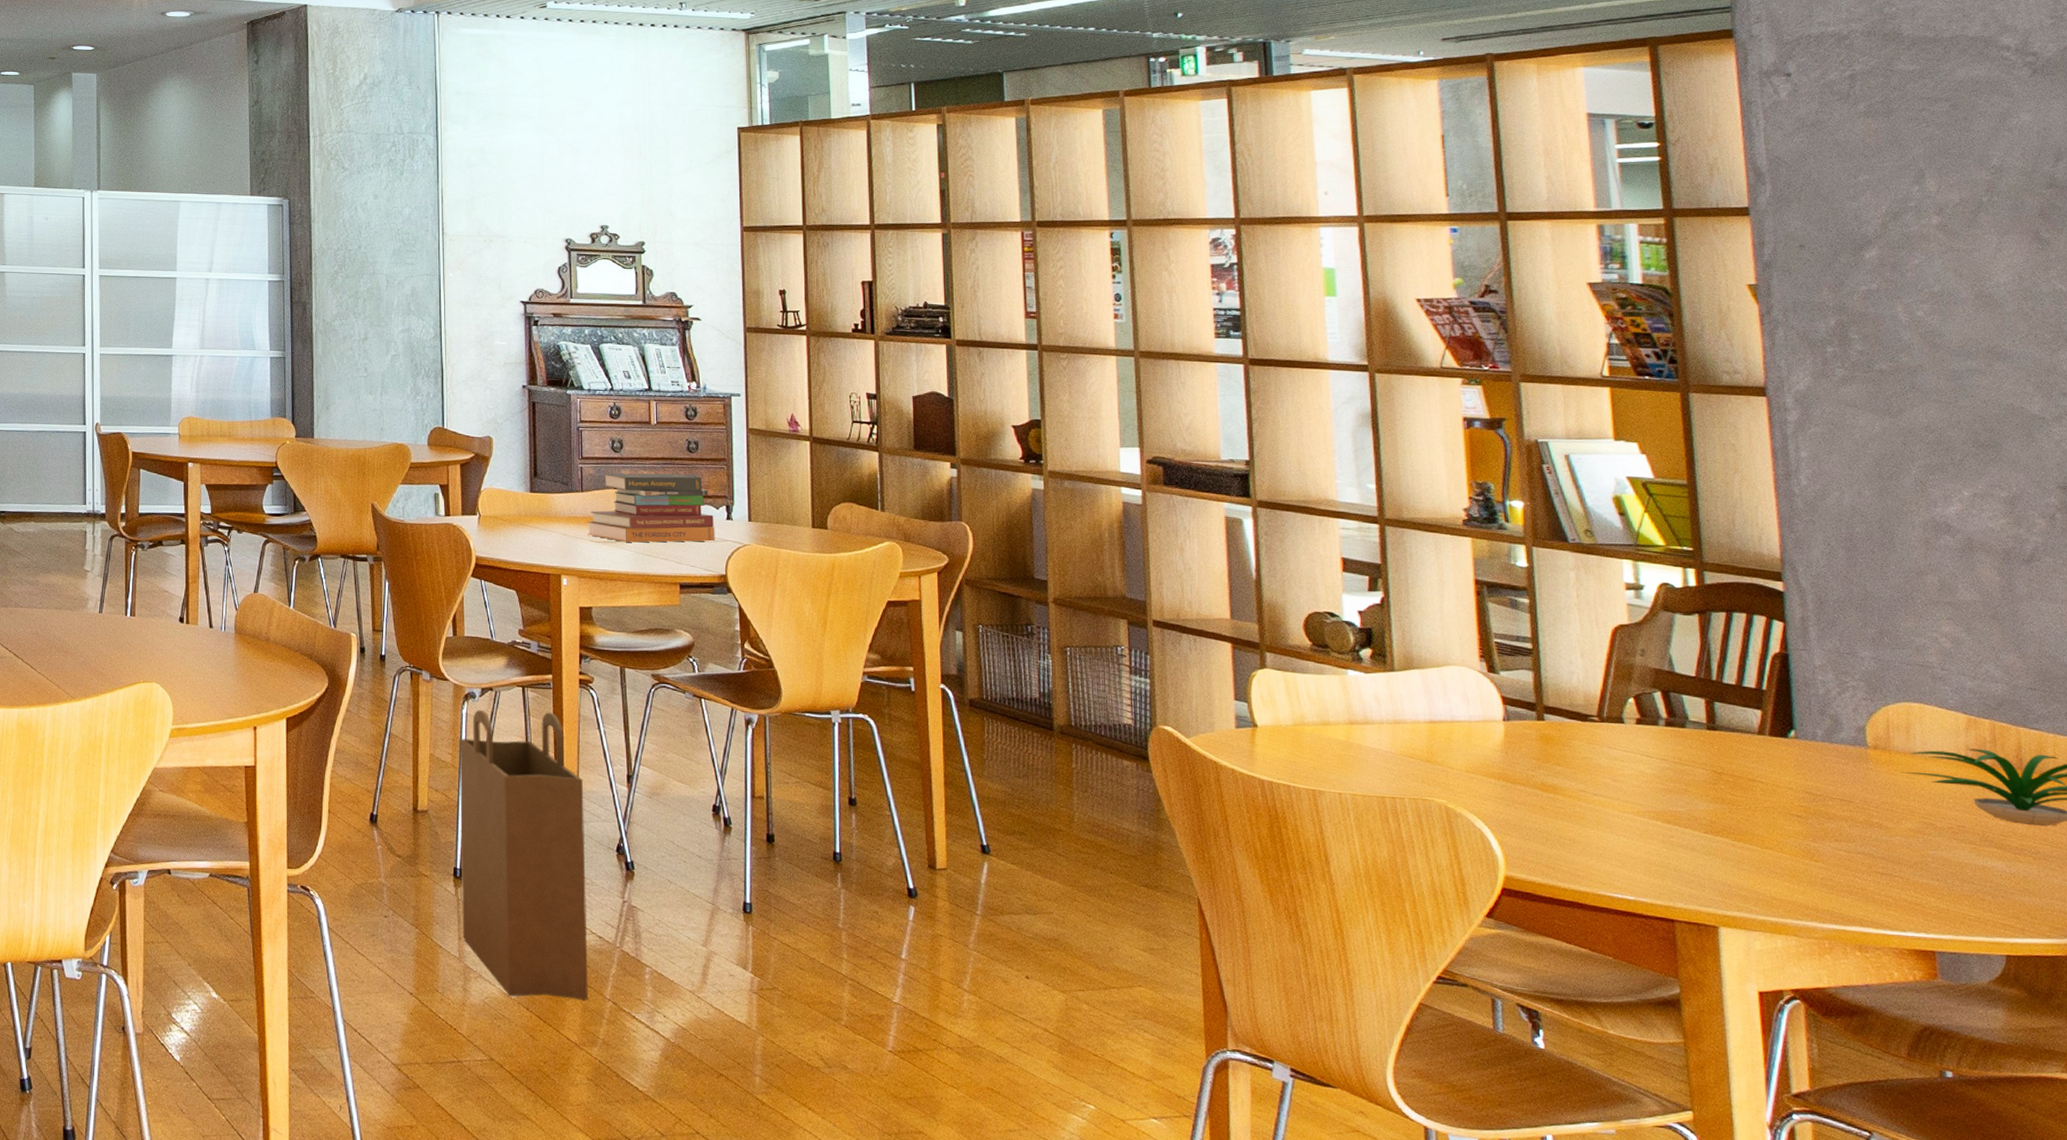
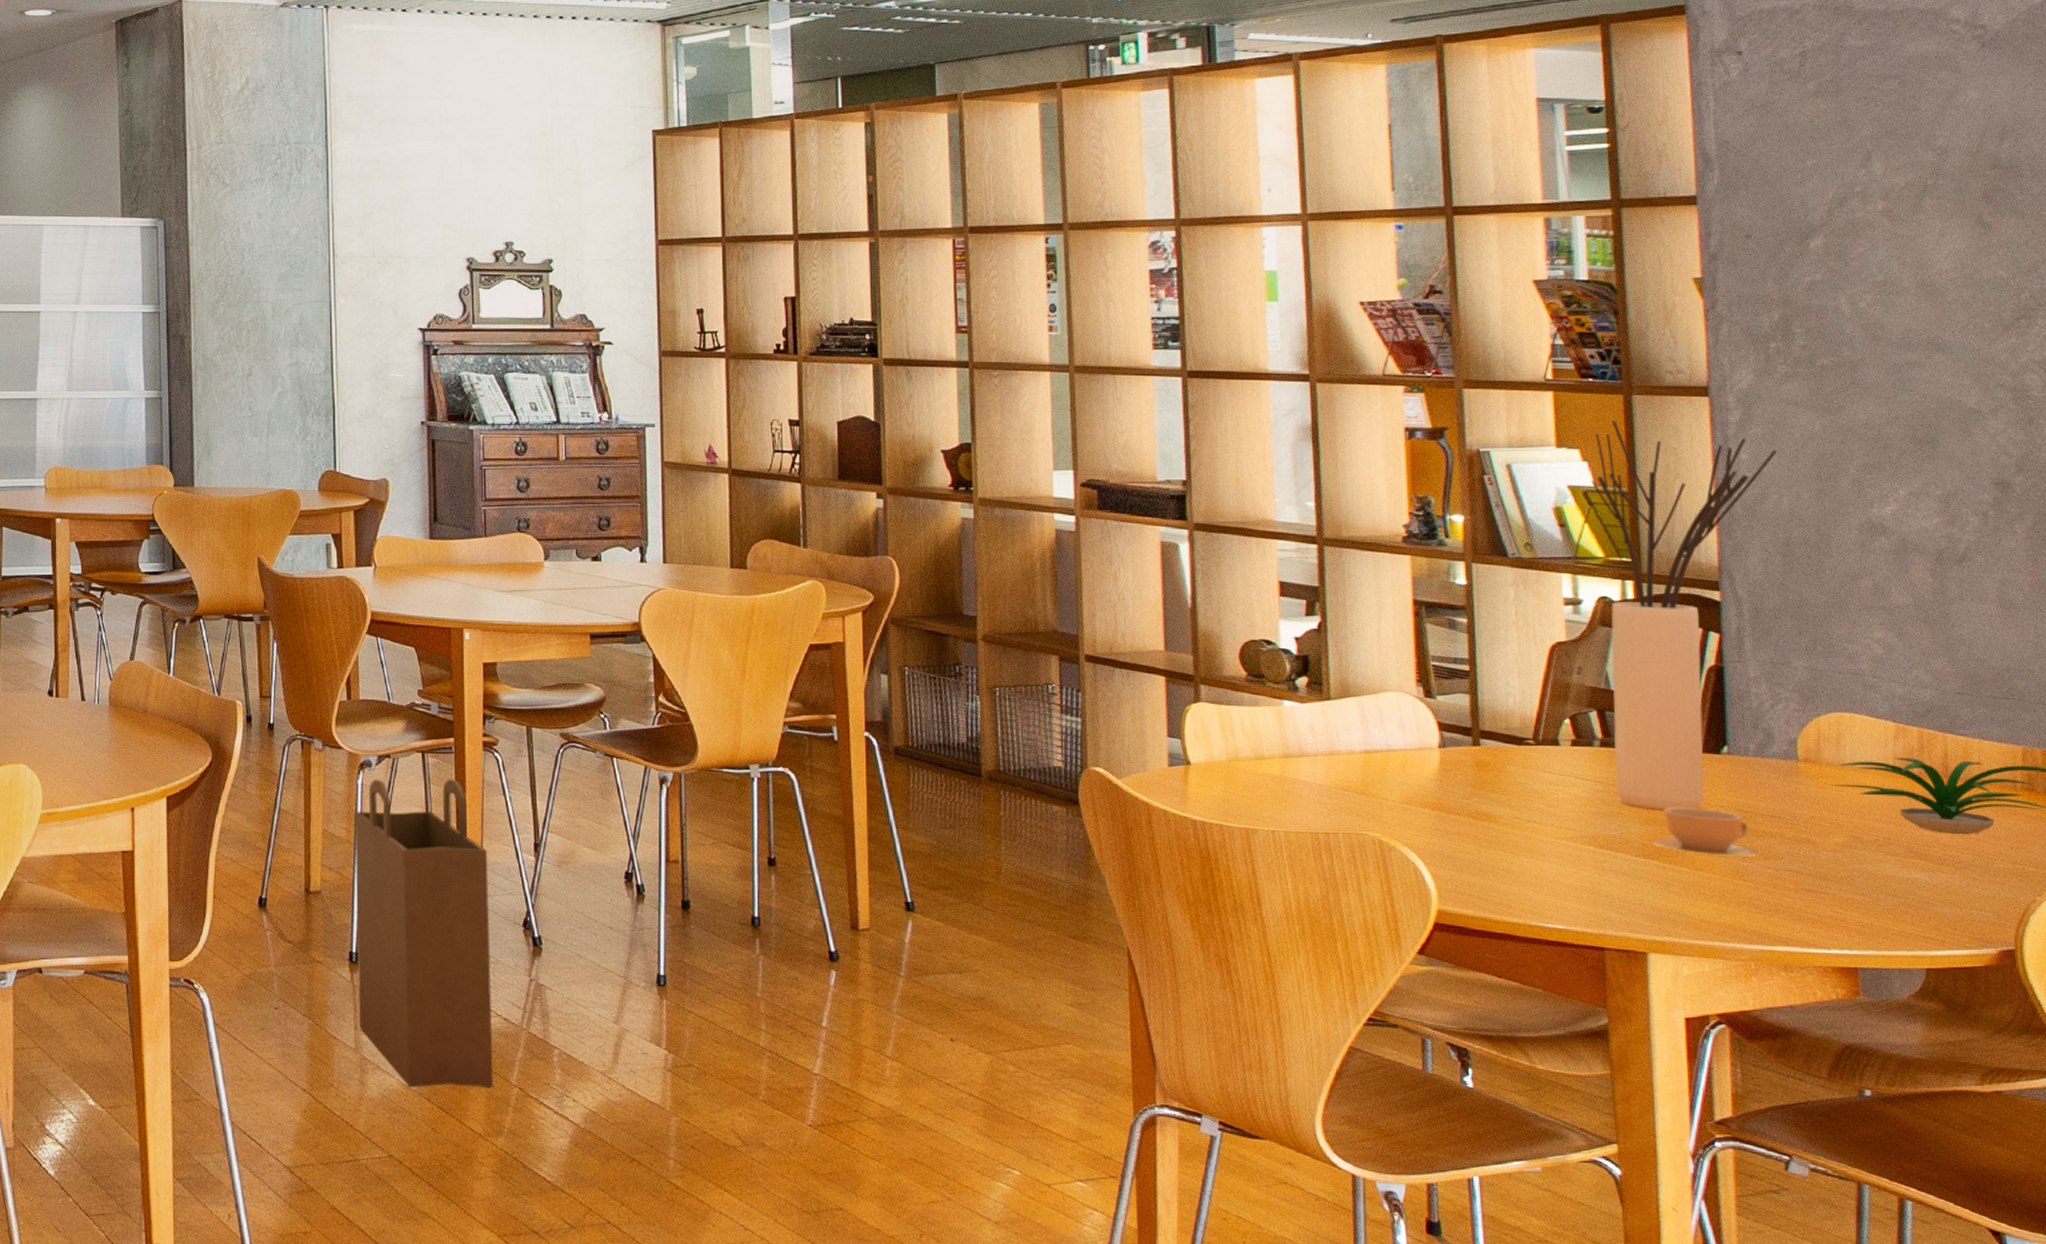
books: present [587,473,715,543] -> none [491,513,628,590]
vase: none [1651,416,1837,790] -> present [1592,420,1777,810]
teacup: none [1719,787,1829,838] -> present [1651,807,1758,856]

